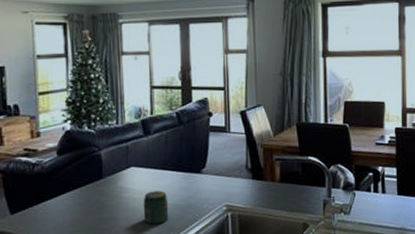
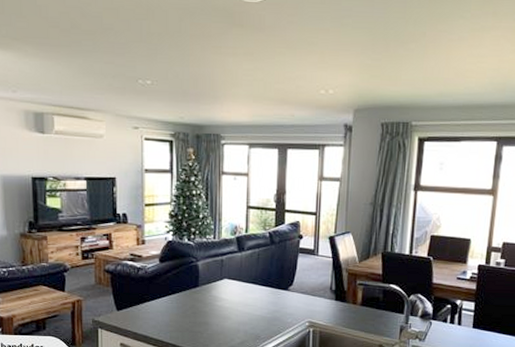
jar: present [143,191,169,225] -> none [233,302,257,332]

